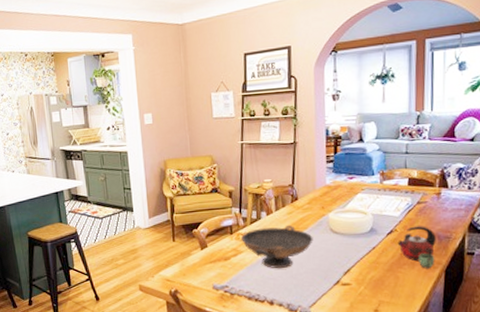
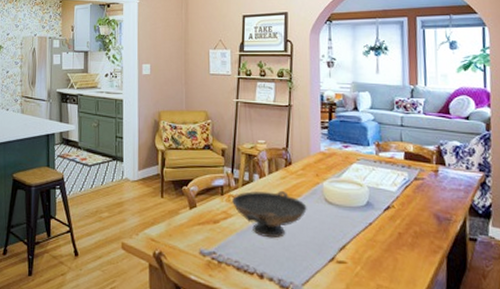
kettle: present [397,226,436,269] -> none [395,204,436,253]

